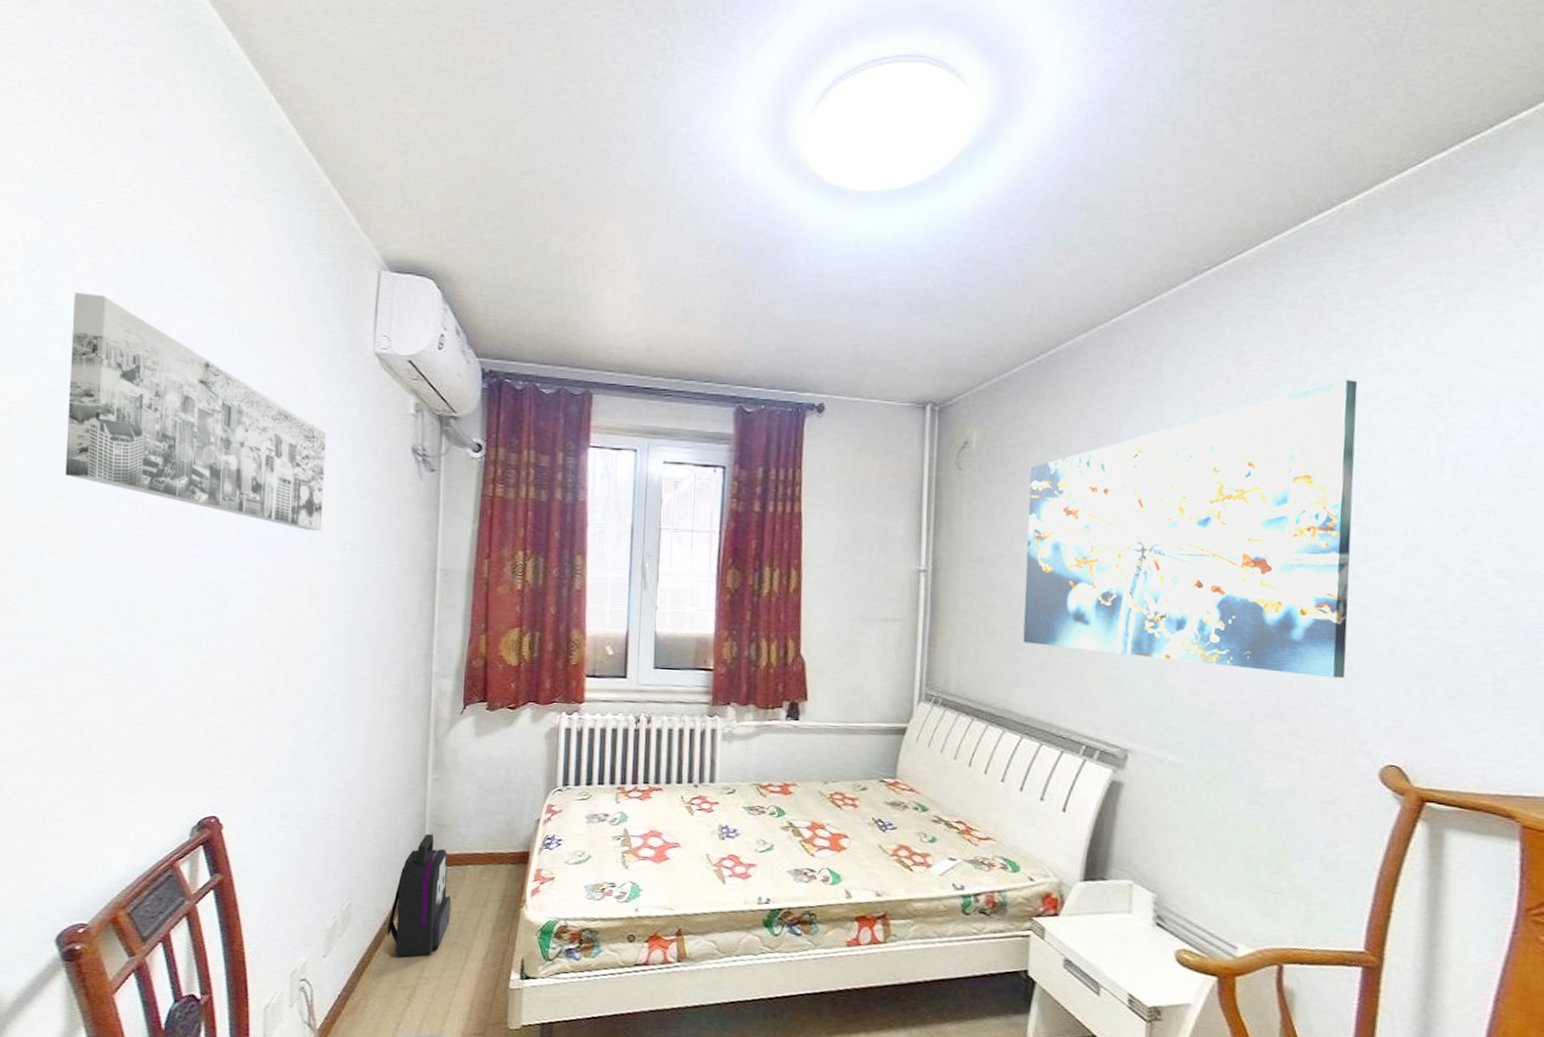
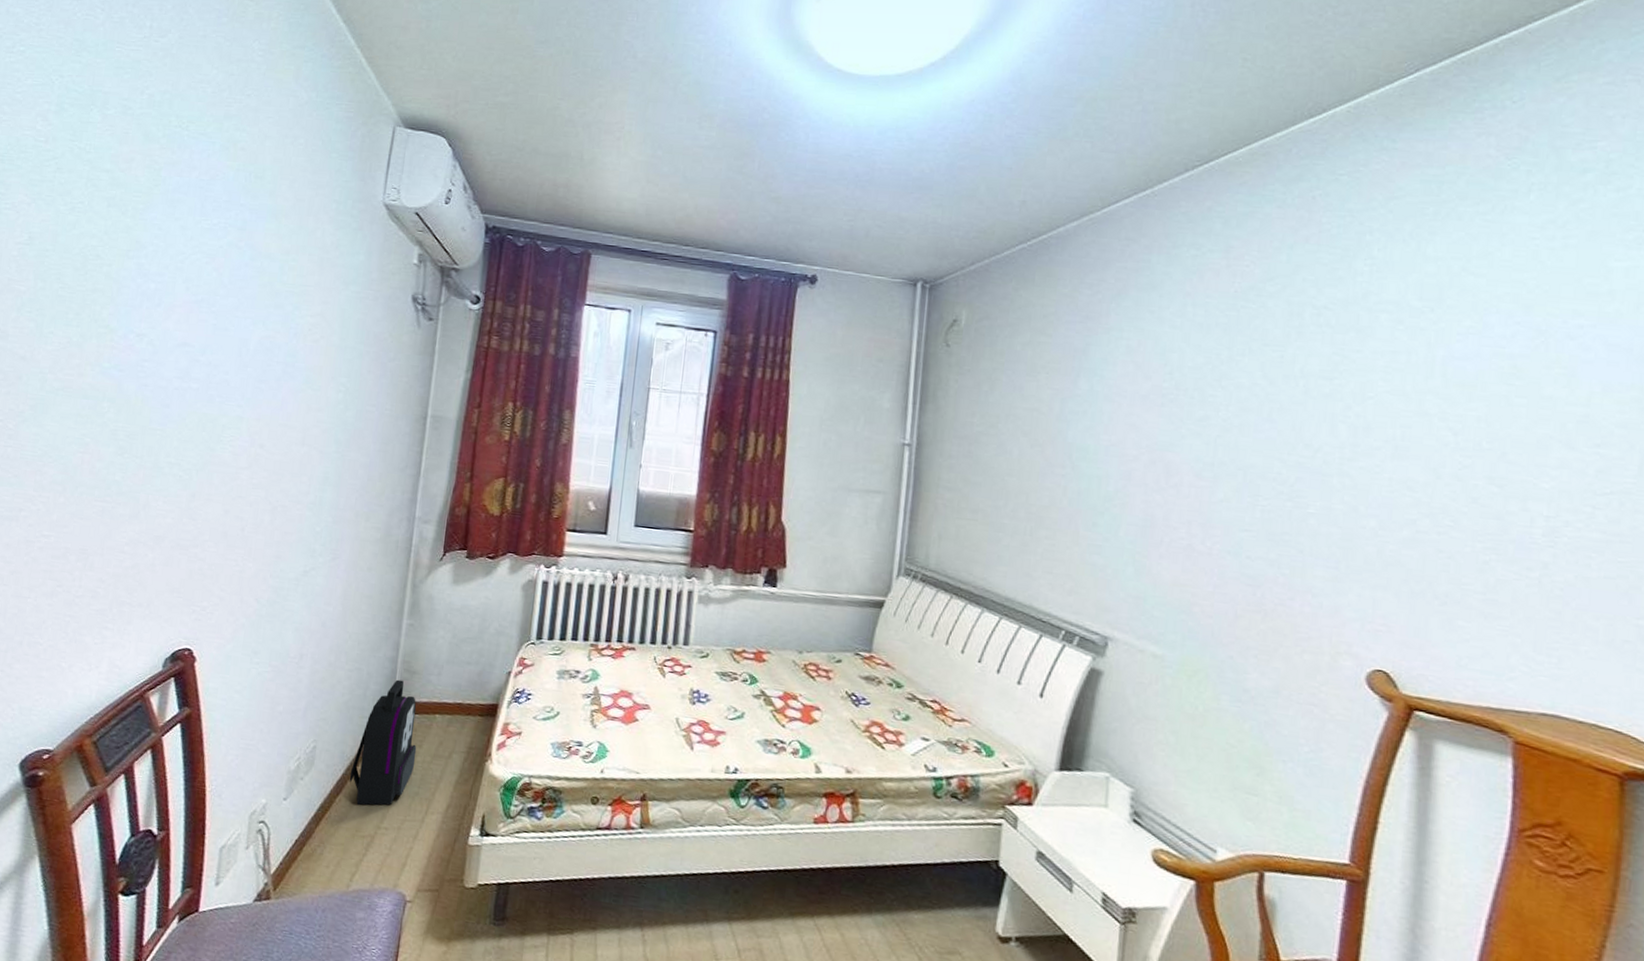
wall art: present [65,292,327,531] -> none [77,132,331,372]
wall art: present [1023,380,1358,679] -> none [1005,280,1347,578]

